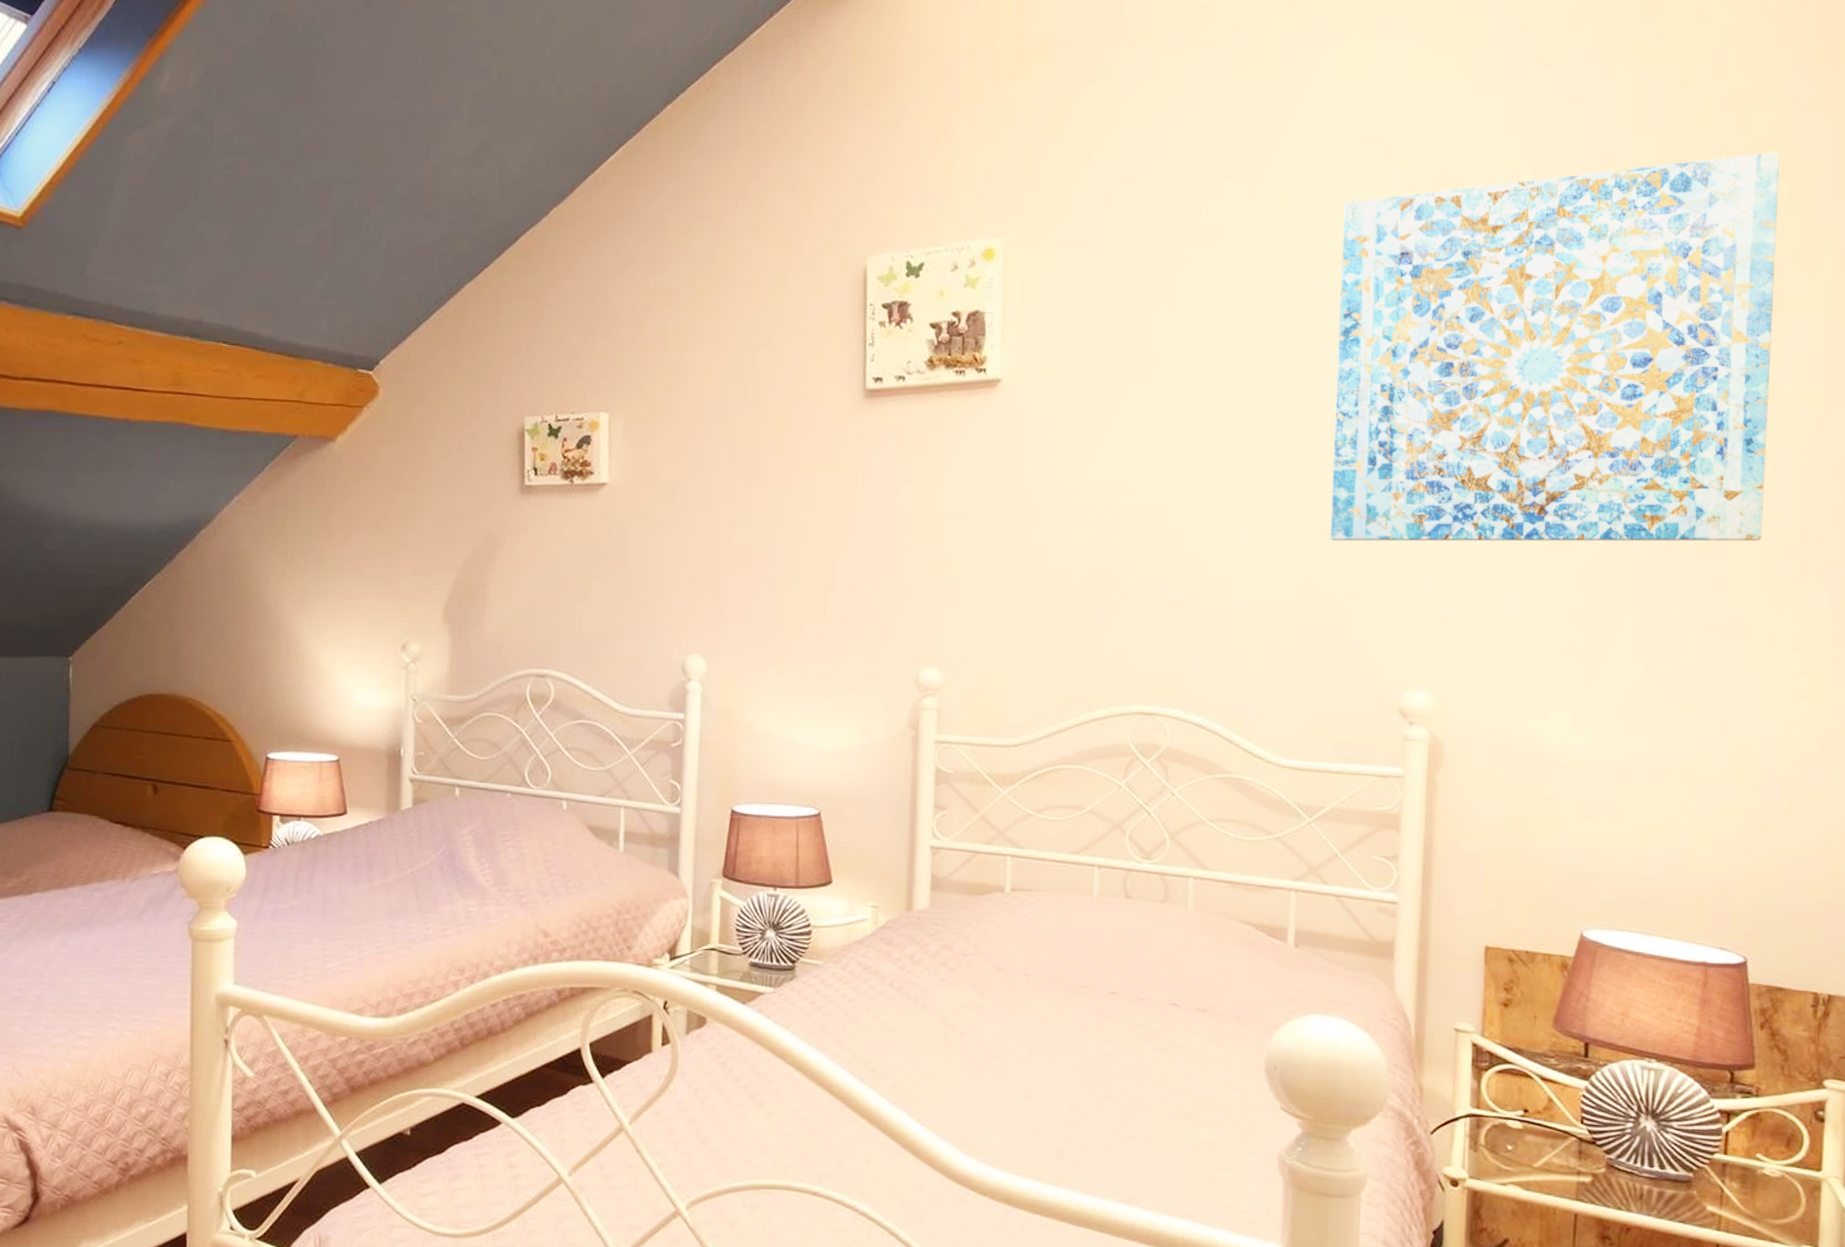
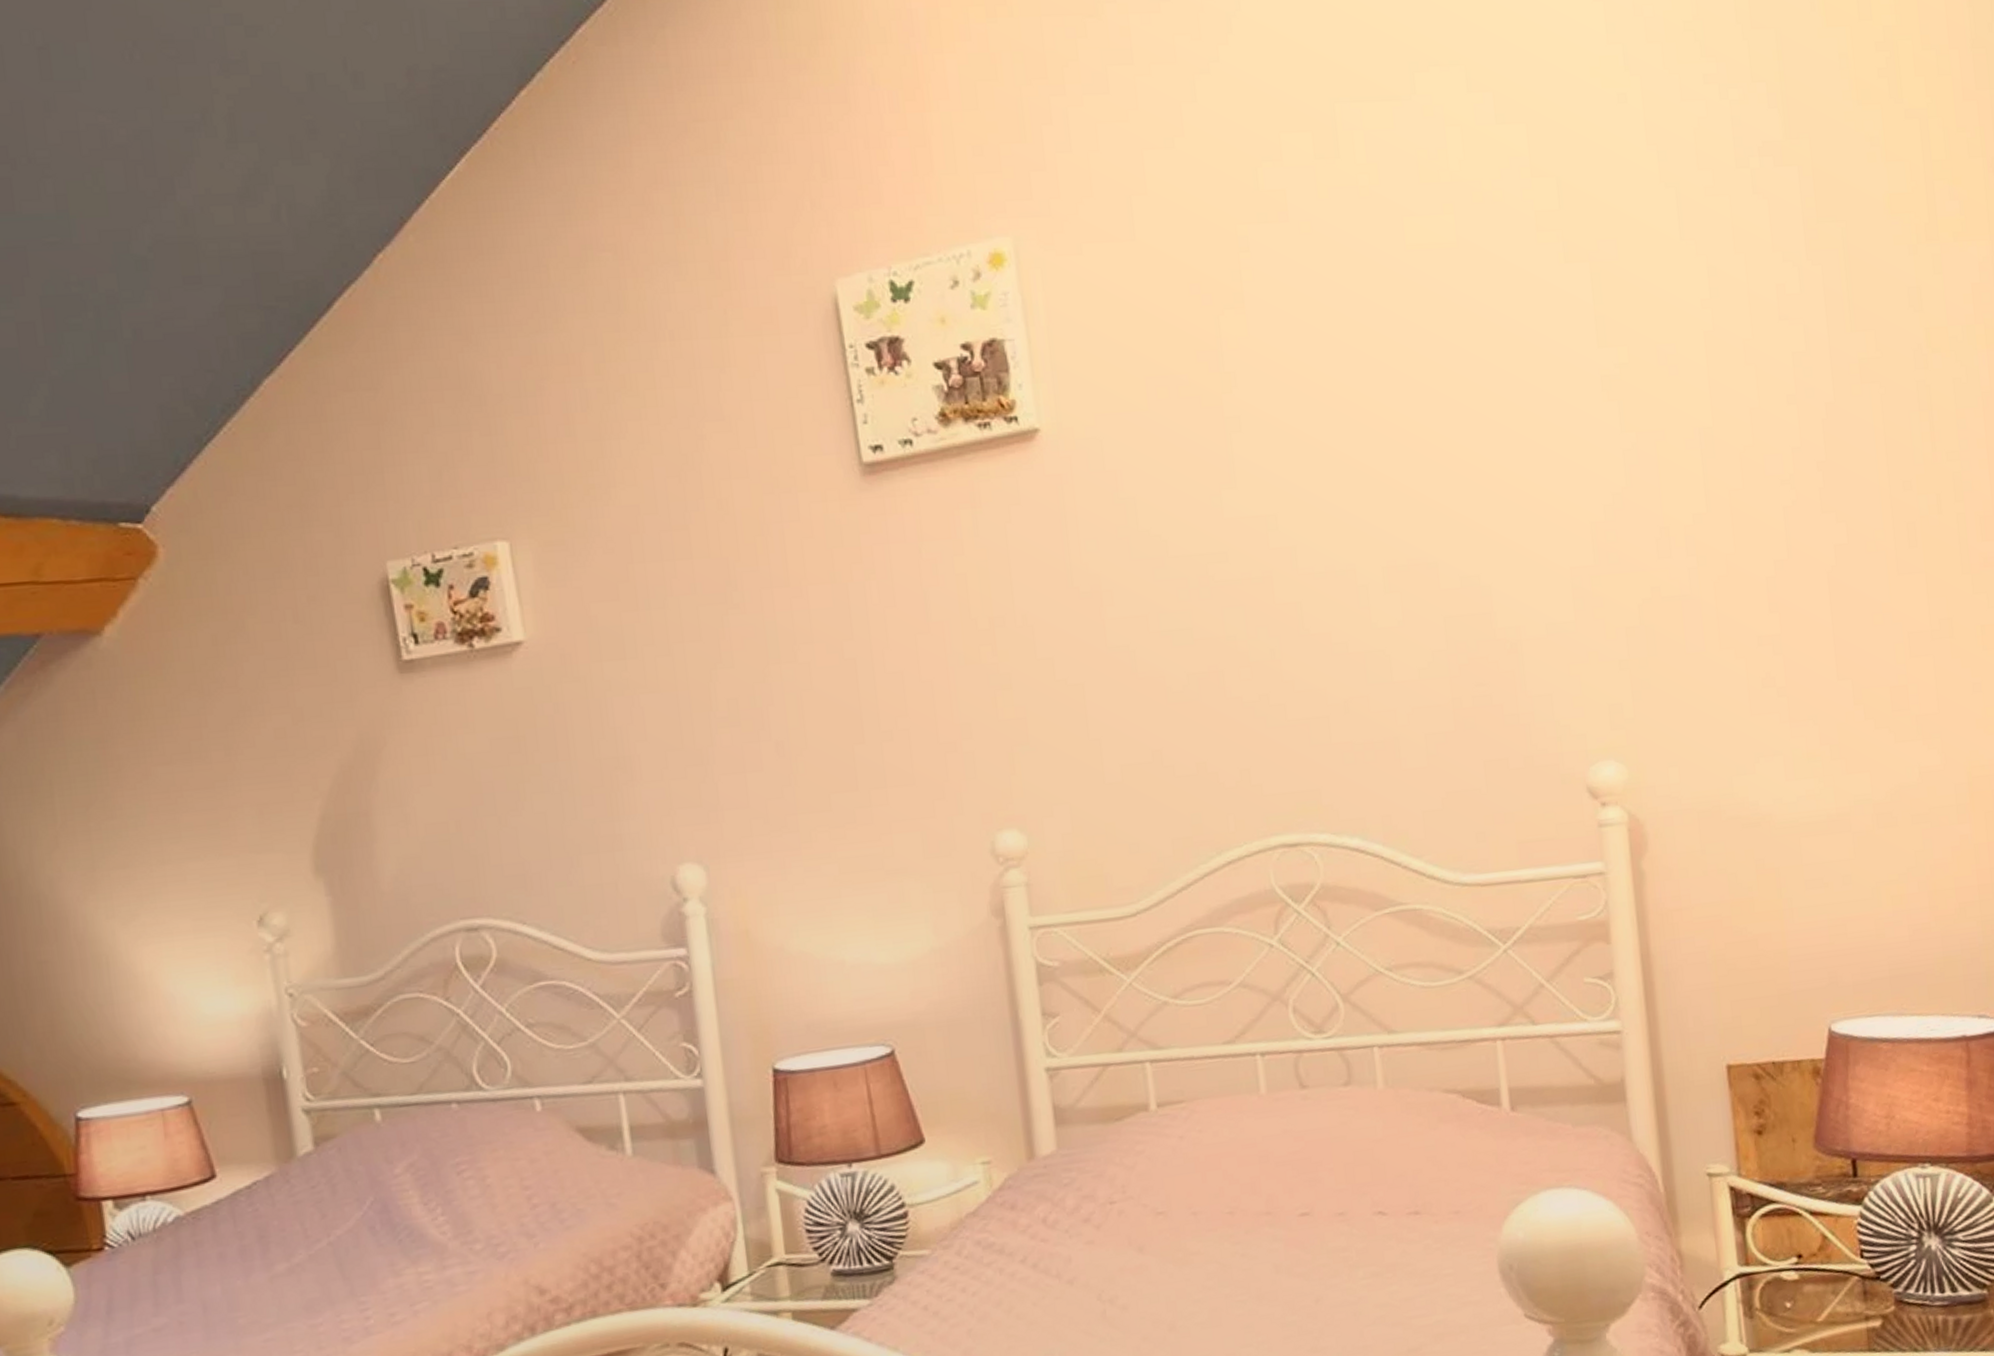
wall art: present [1330,151,1780,542] -> none [1429,40,1955,587]

